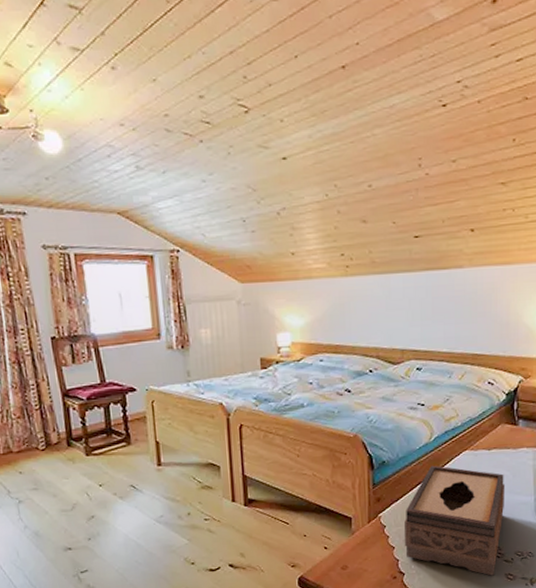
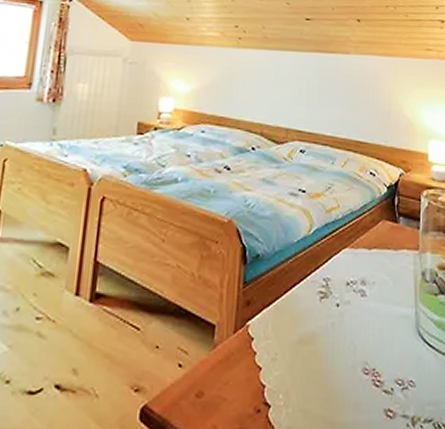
tissue box: present [405,465,506,576] -> none [274,263,386,412]

